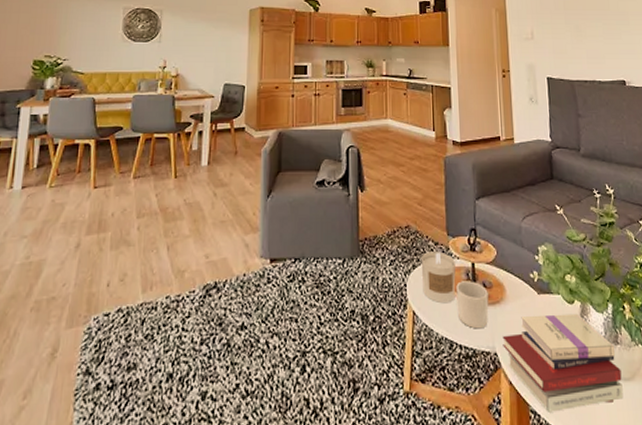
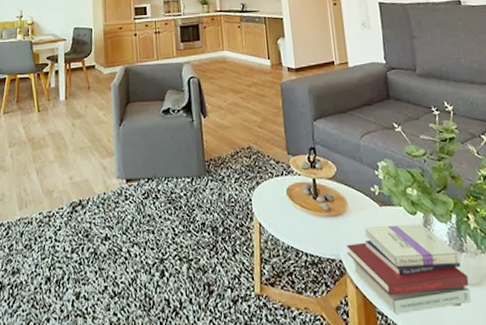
candle: present [421,251,456,304] -> none [263,169,299,216]
mug: present [456,281,489,329] -> none [299,195,332,239]

